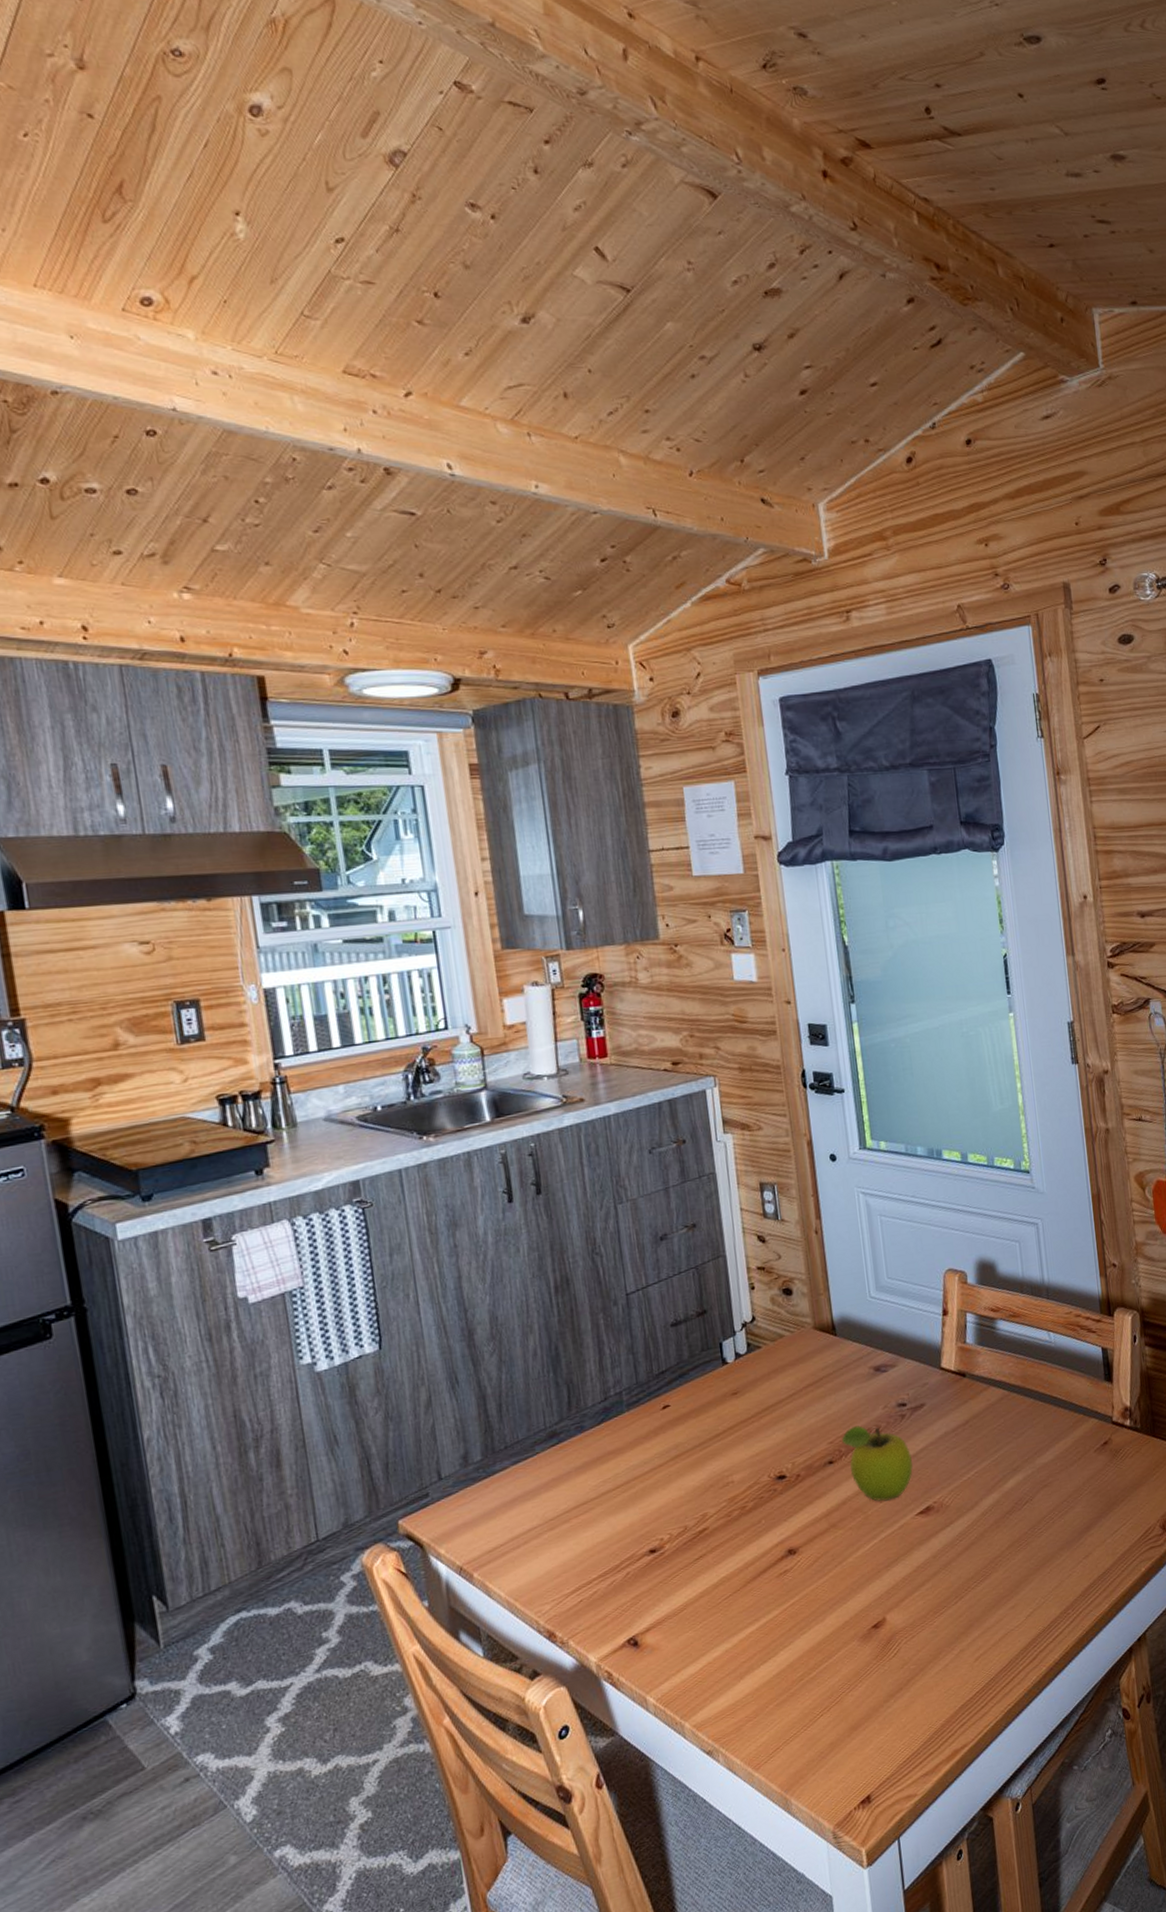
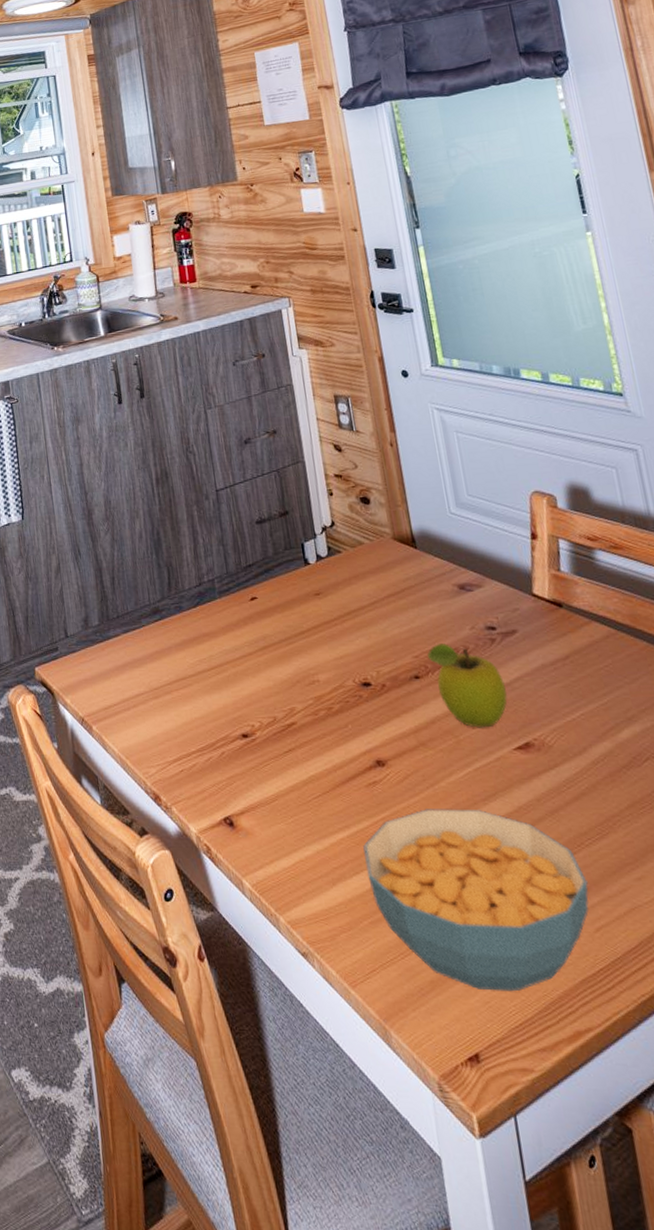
cereal bowl: none [772,1576,972,1739] -> present [363,809,589,992]

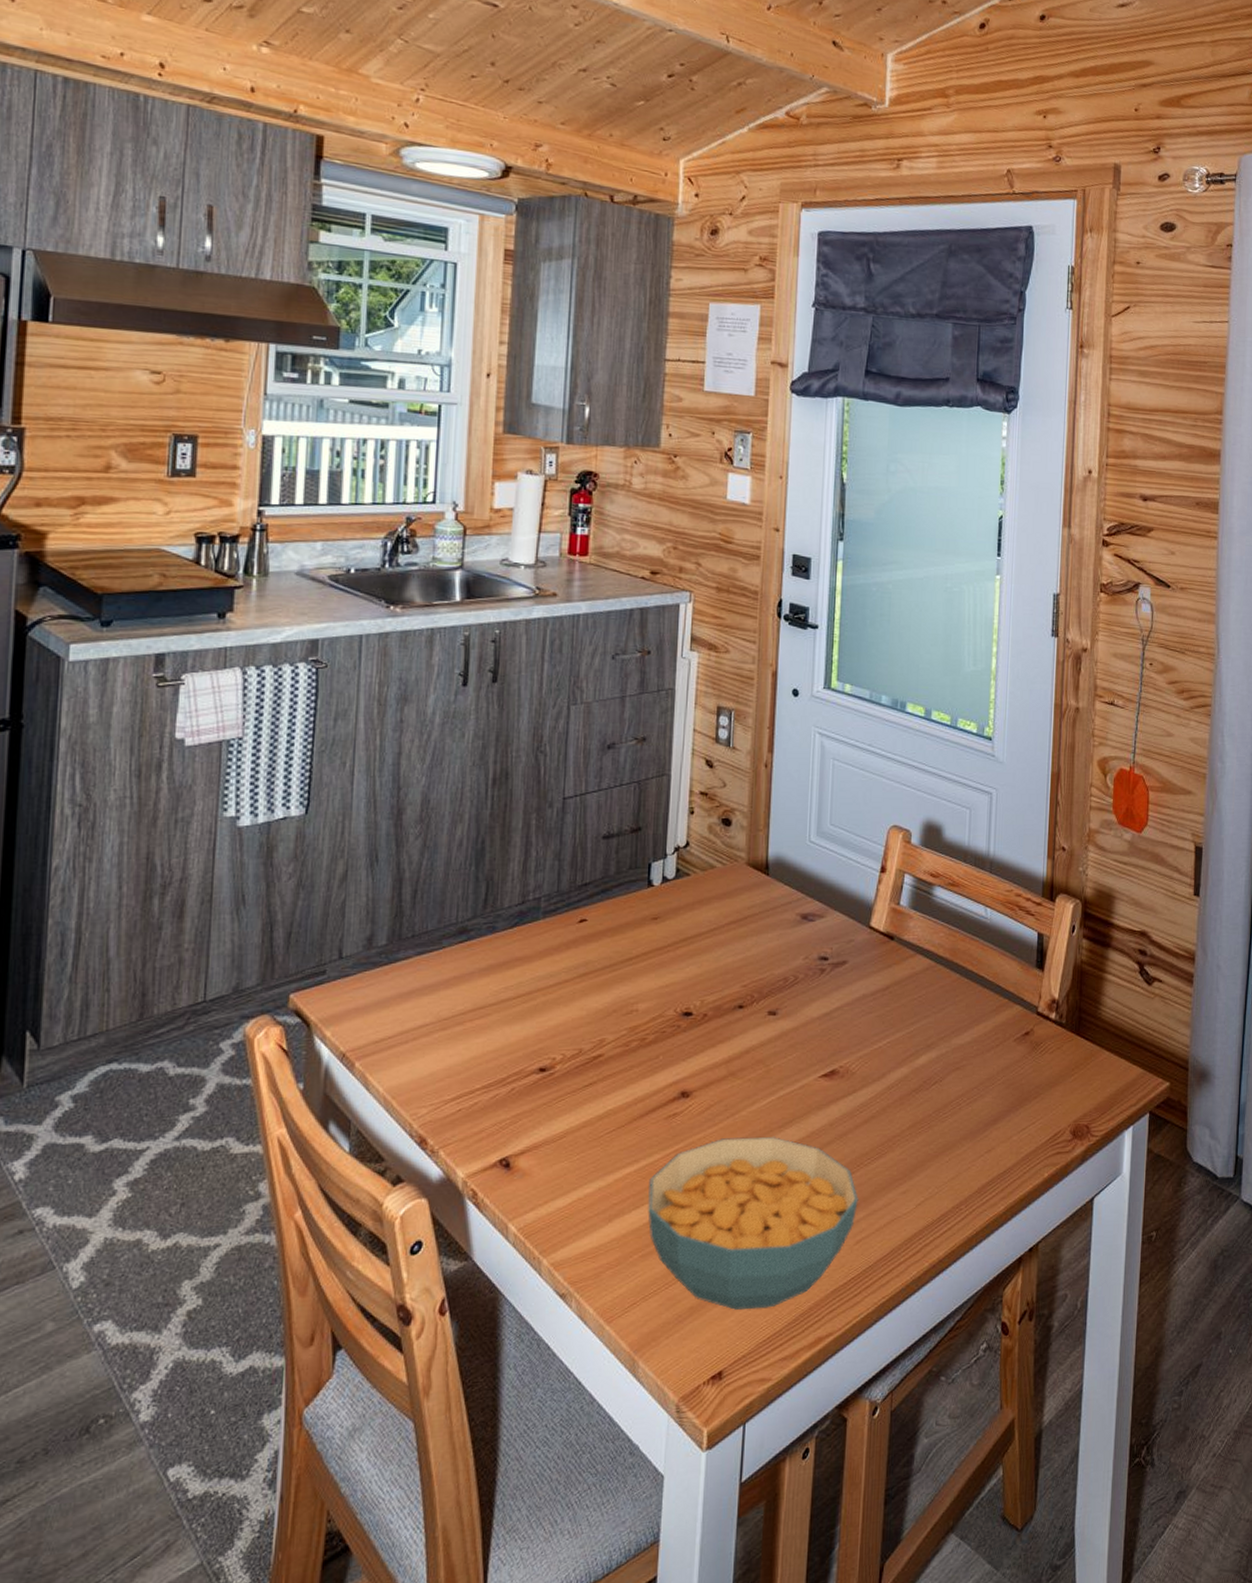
fruit: present [427,643,508,728] -> none [756,973,825,1057]

